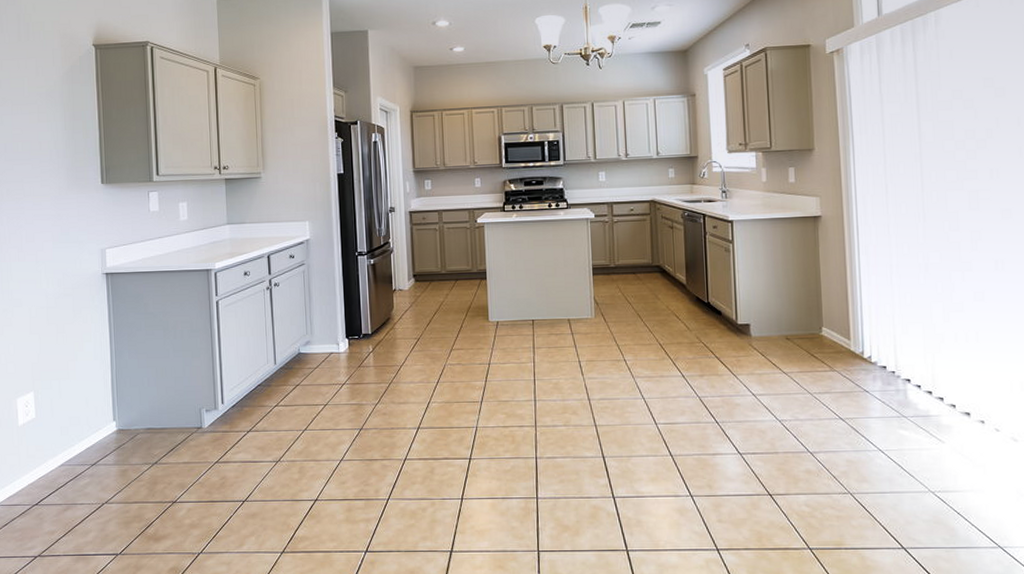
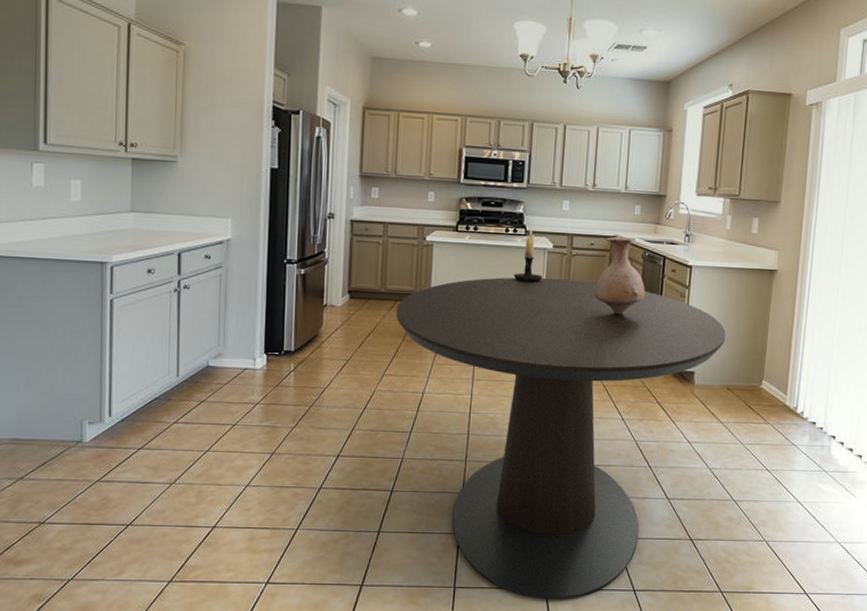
dining table: none [457,245,777,562] -> present [396,277,726,600]
candle holder: none [560,201,589,252] -> present [513,228,543,282]
vase: none [639,199,690,274] -> present [594,236,646,315]

